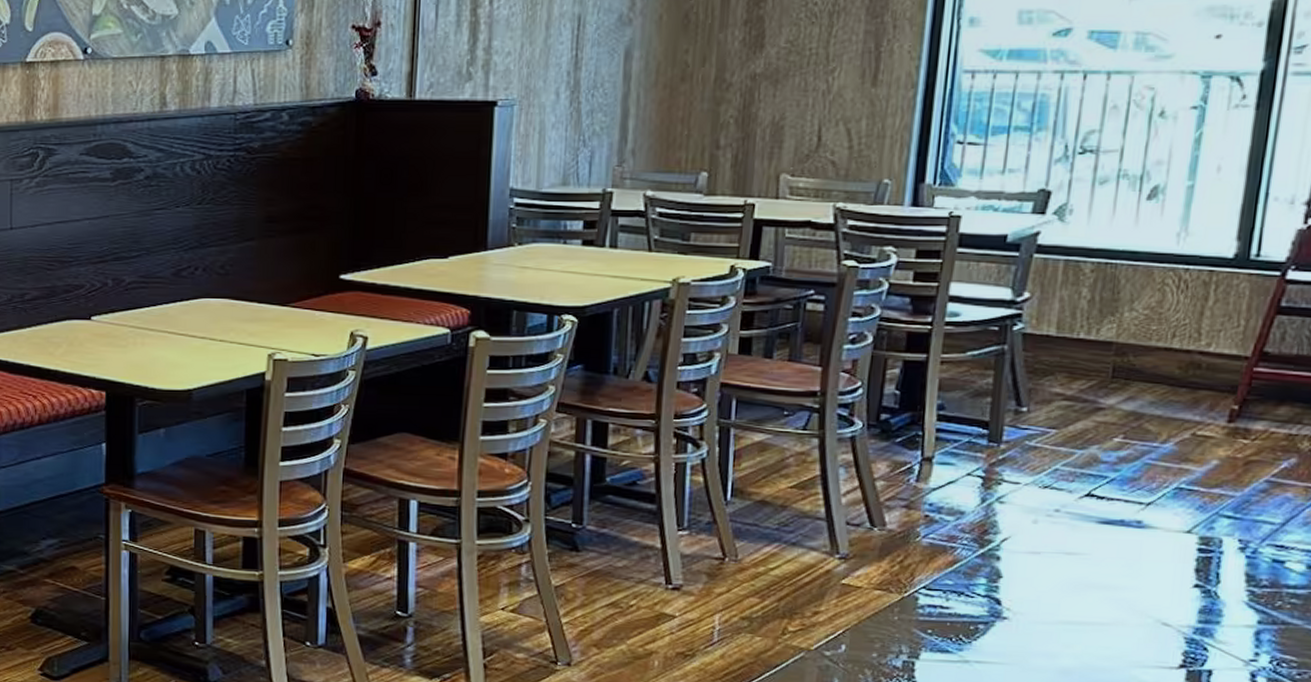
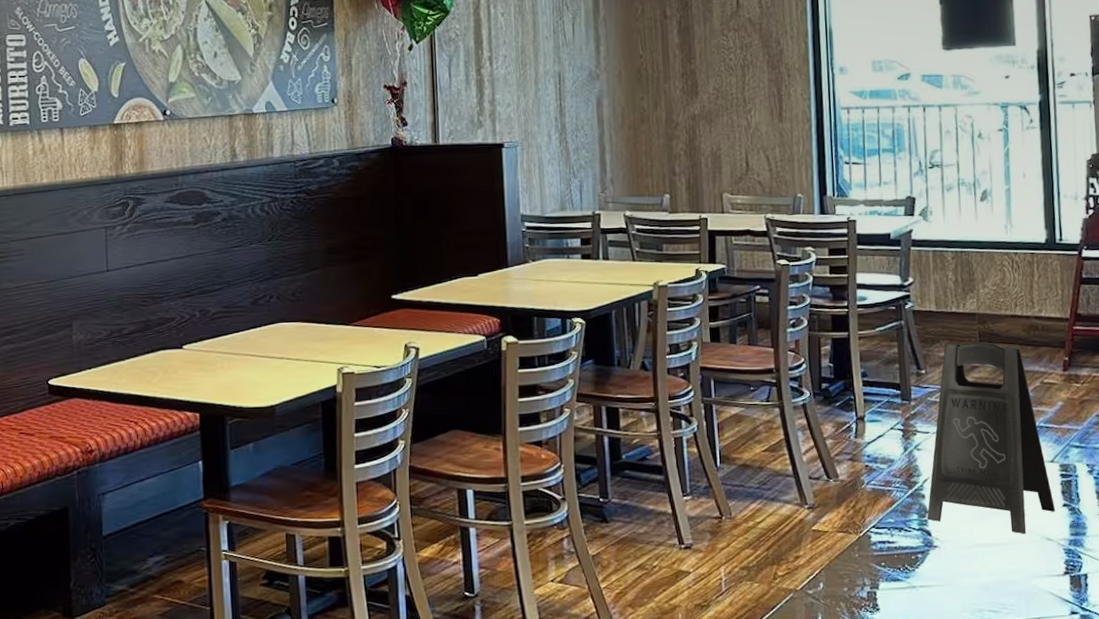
warning sign: none [999,376,1182,616] -> present [927,342,1055,535]

